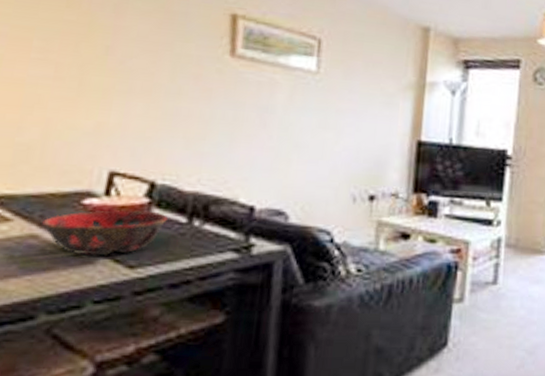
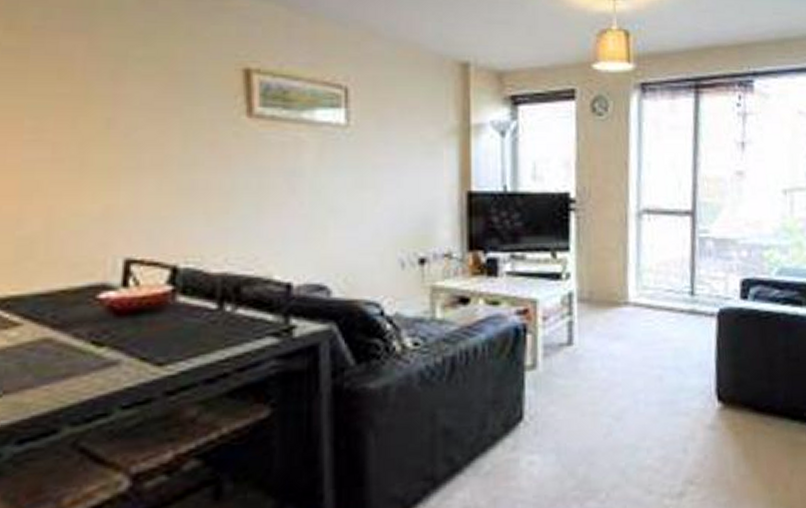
decorative bowl: present [40,209,169,256] -> none [53,300,197,357]

